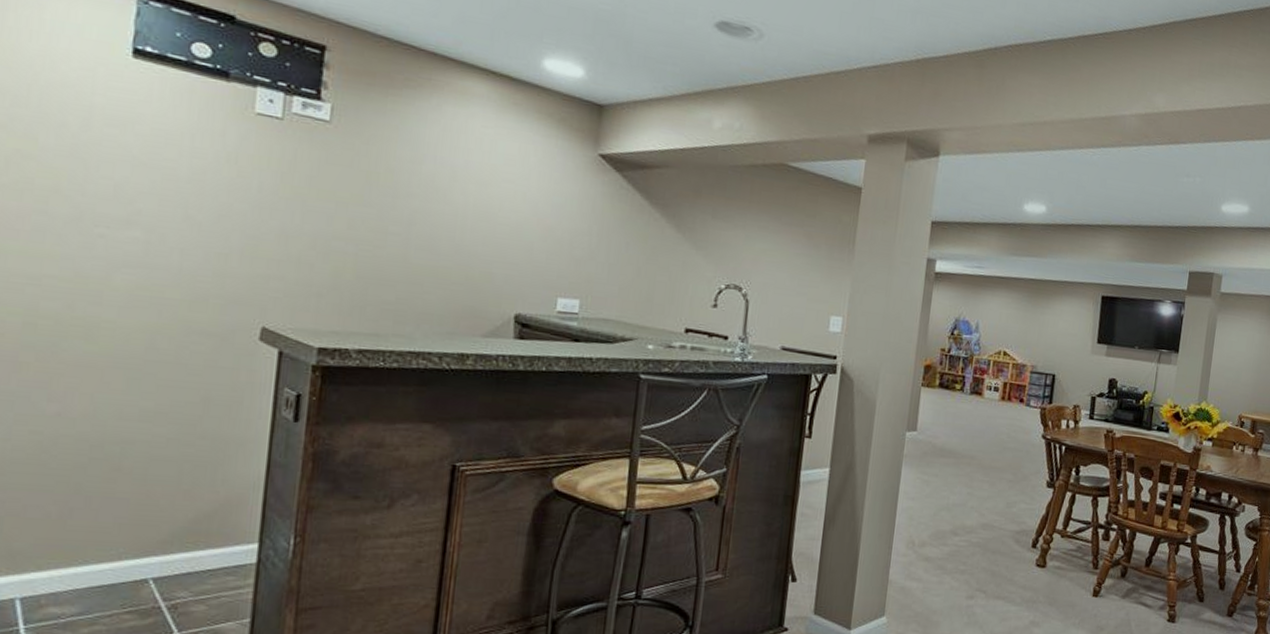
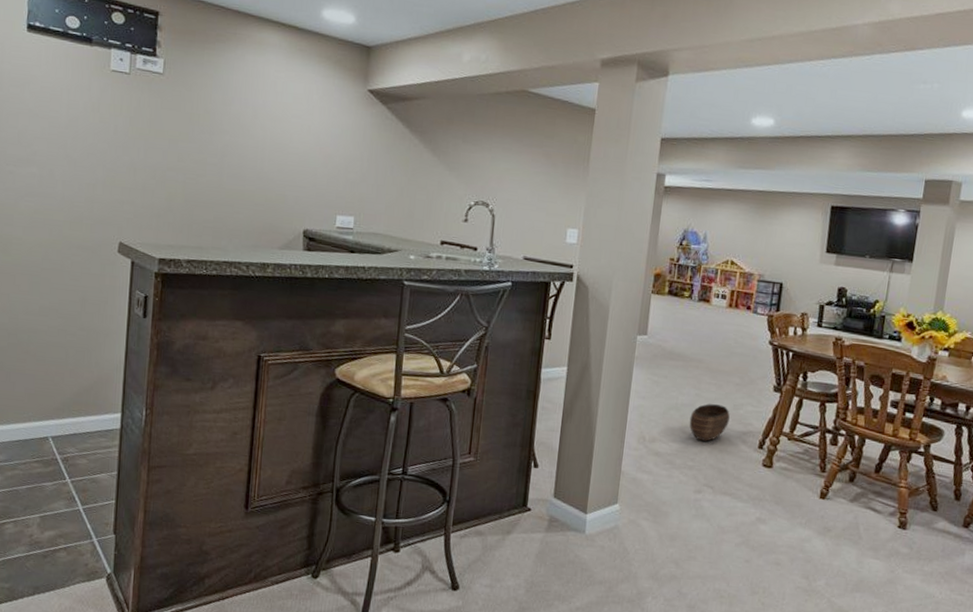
basket: none [960,503,1003,543] -> present [689,403,730,441]

